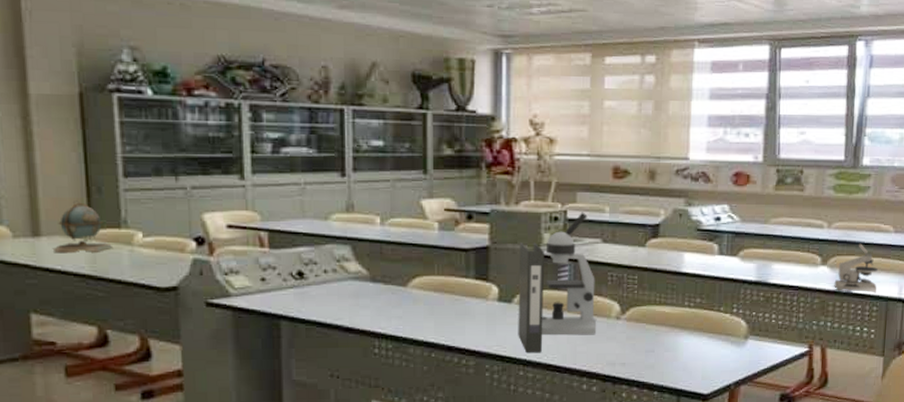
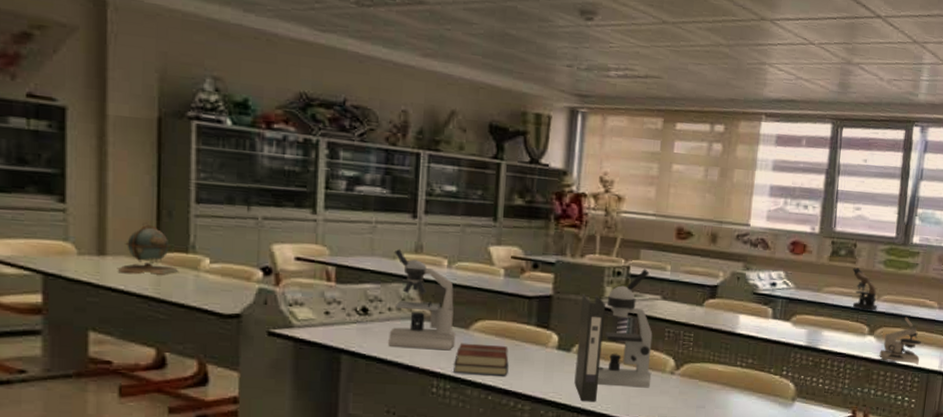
microscope: none [325,208,394,310] -> present [388,248,456,351]
books: none [394,300,450,333] -> present [453,342,509,376]
microscope: none [801,195,829,240] -> present [853,267,877,311]

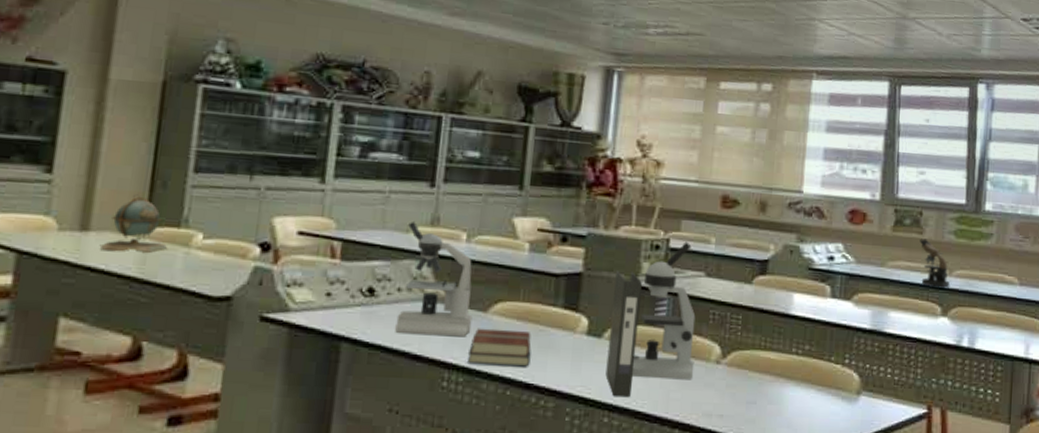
microscope: present [879,317,921,365] -> none [955,294,1002,351]

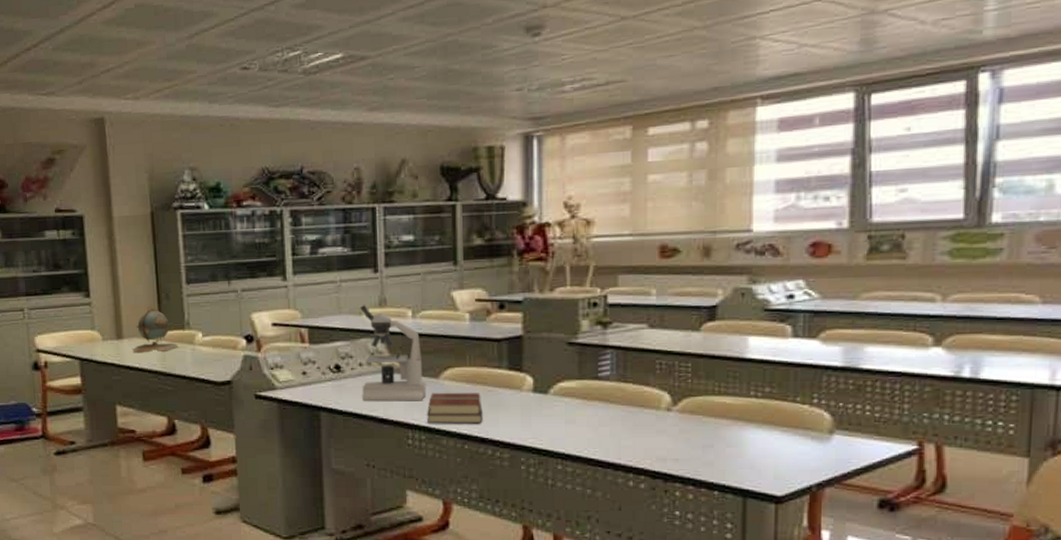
binder: present [605,271,642,396] -> none [554,330,583,445]
microscope: present [632,241,696,380] -> none [581,296,644,428]
microscope: present [920,238,949,288] -> none [902,264,943,316]

